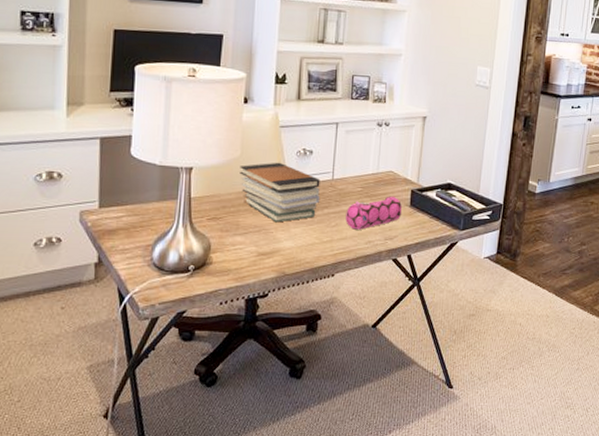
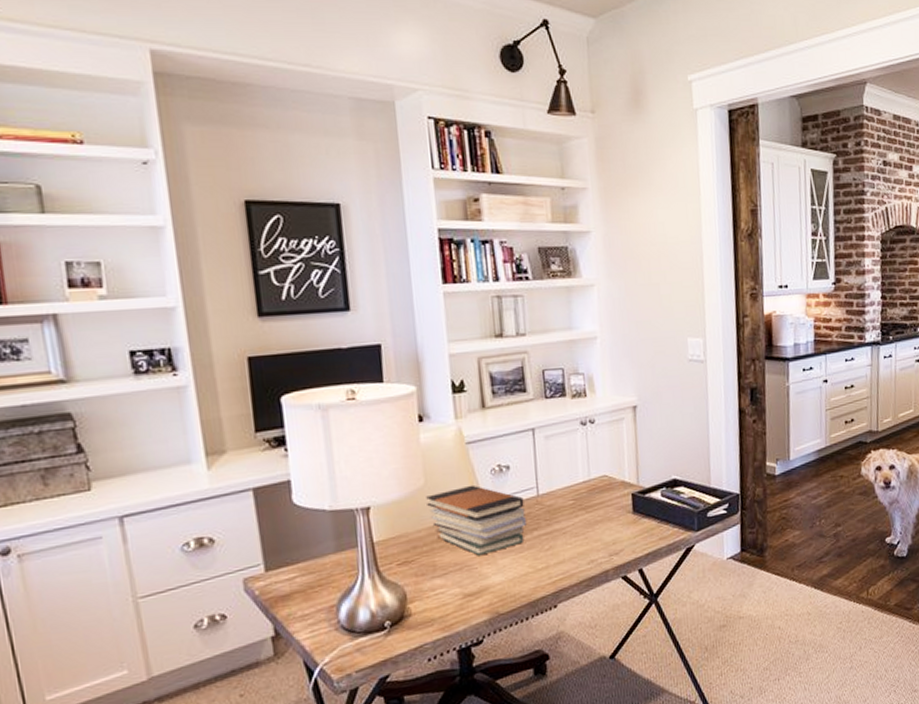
pencil case: present [345,196,403,230] -> none [559,504,625,550]

